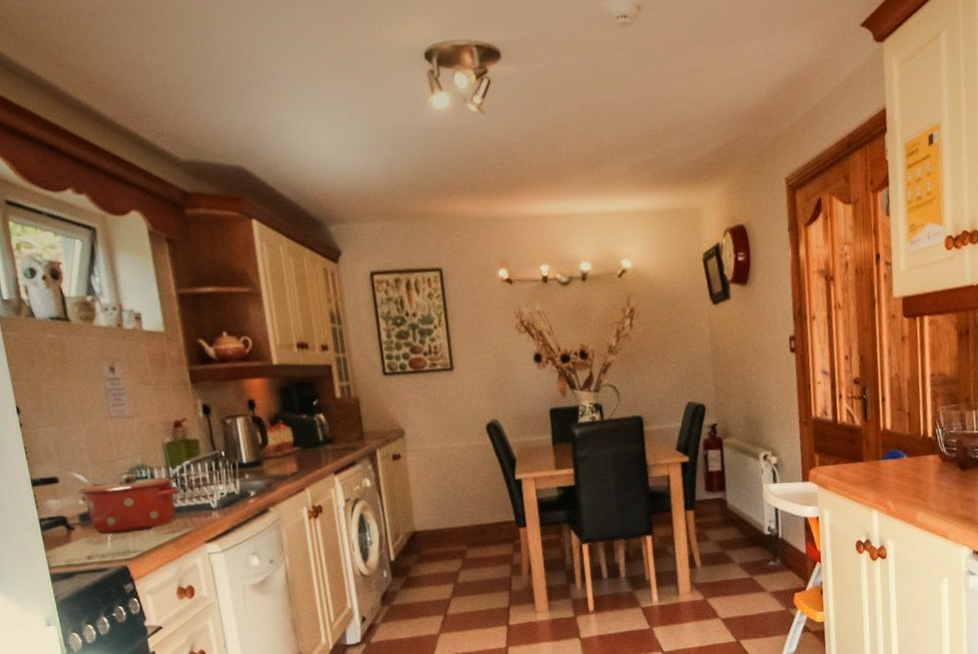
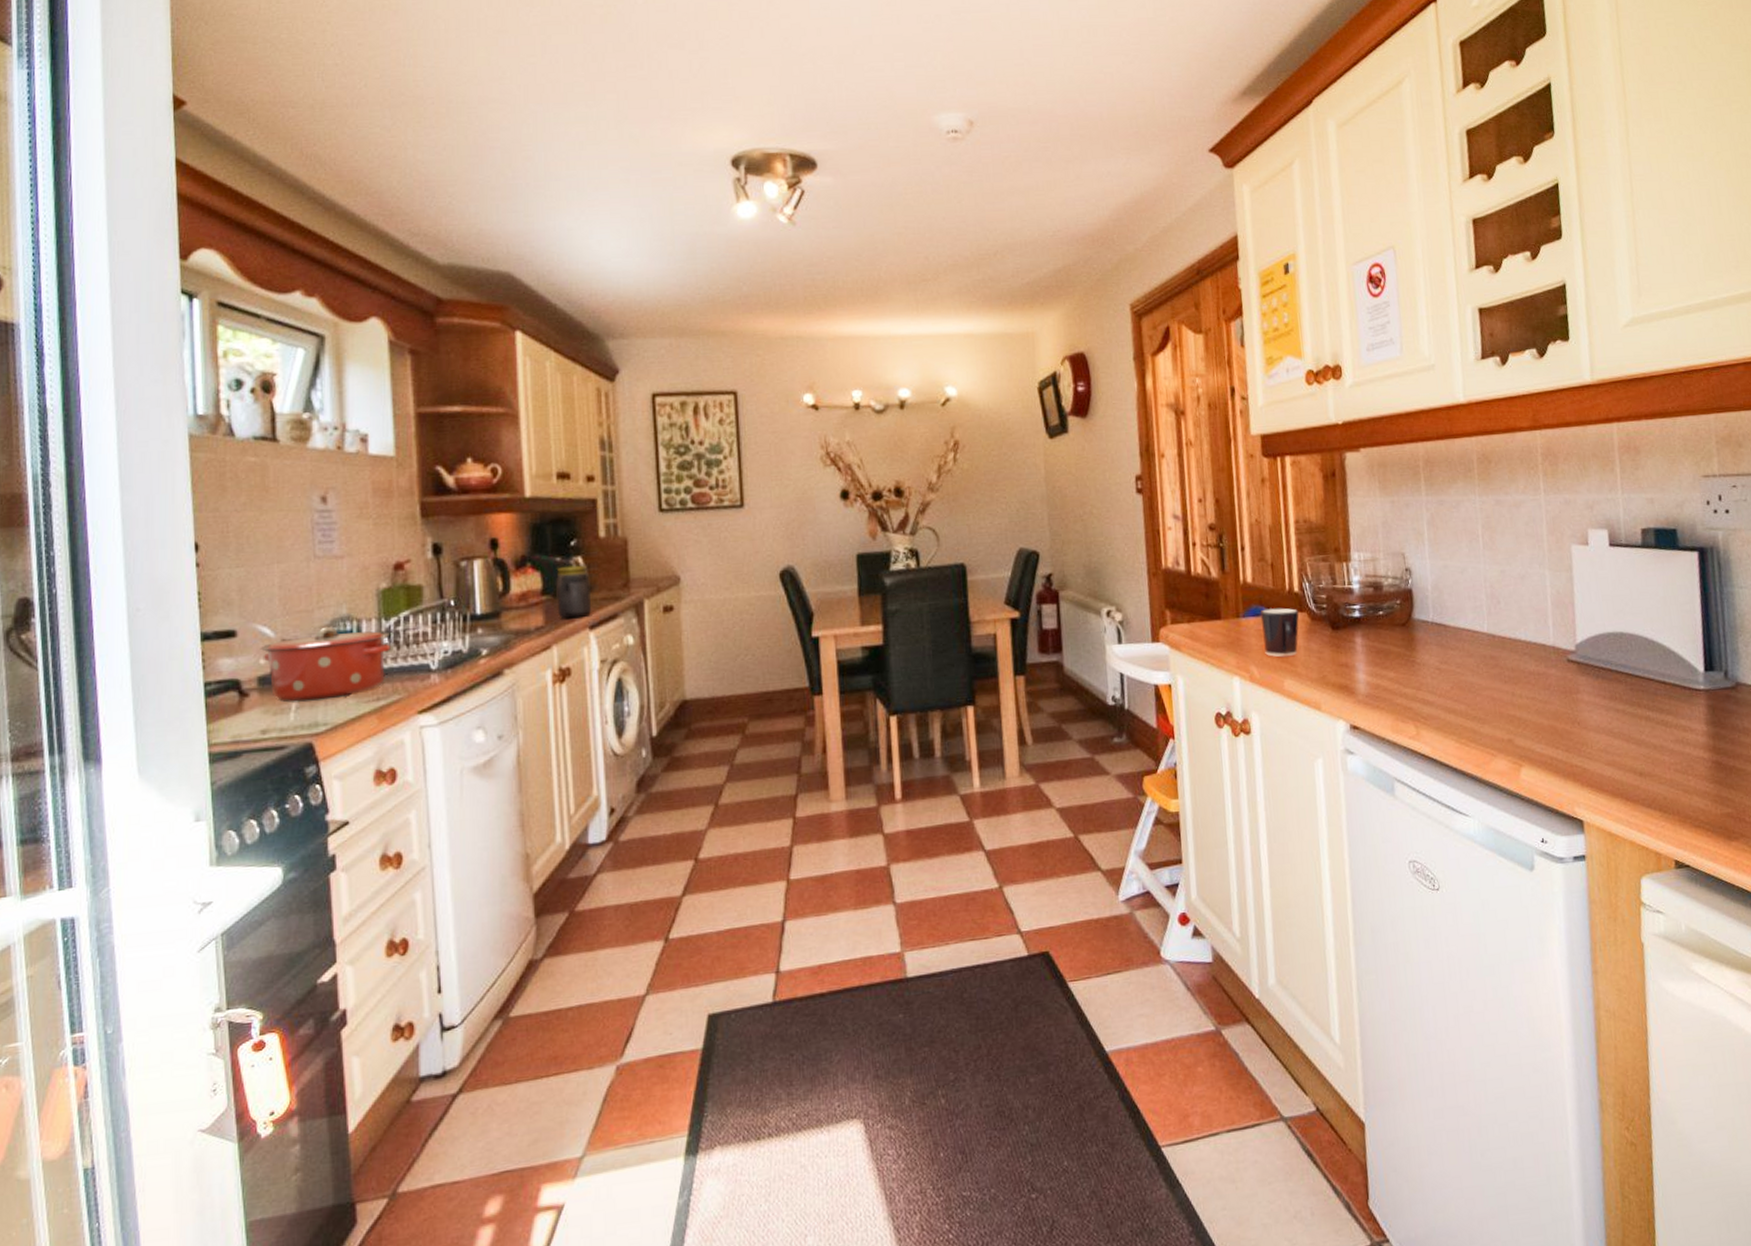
jar: none [303,421,335,467] -> present [555,565,592,620]
mug: none [897,451,932,494] -> present [1260,607,1299,658]

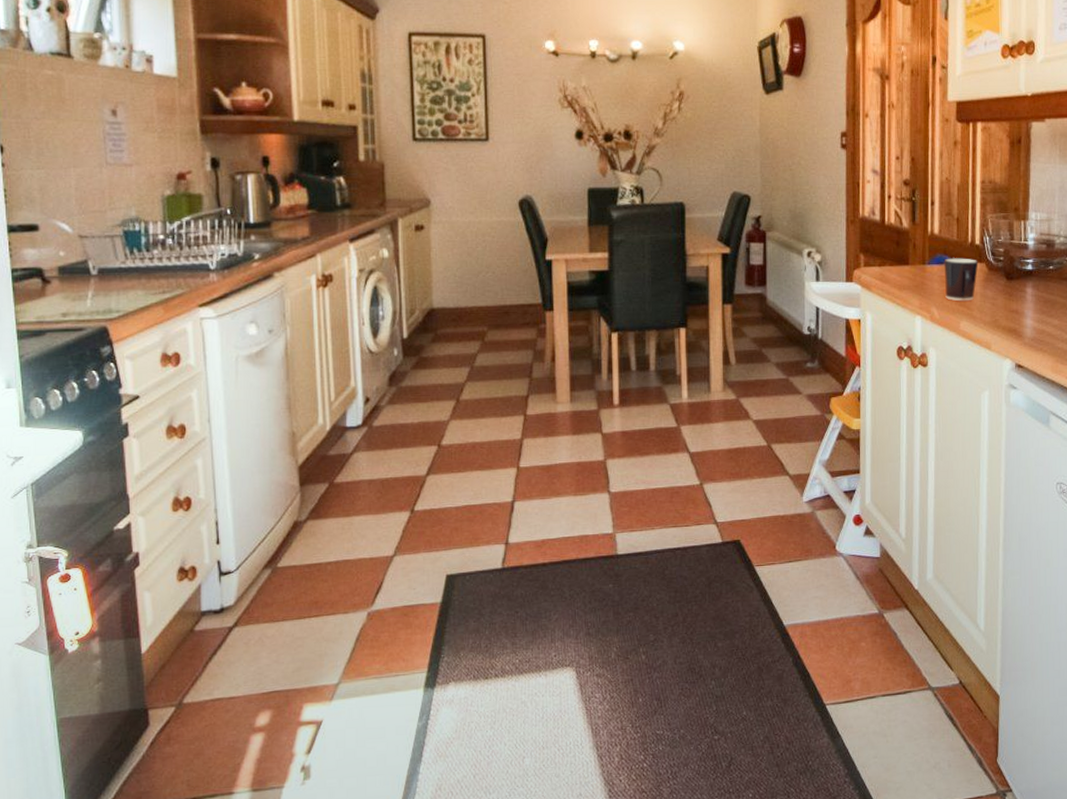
casserole: present [260,626,391,702] -> none [59,226,174,290]
jar: present [555,565,592,620] -> none [319,184,352,232]

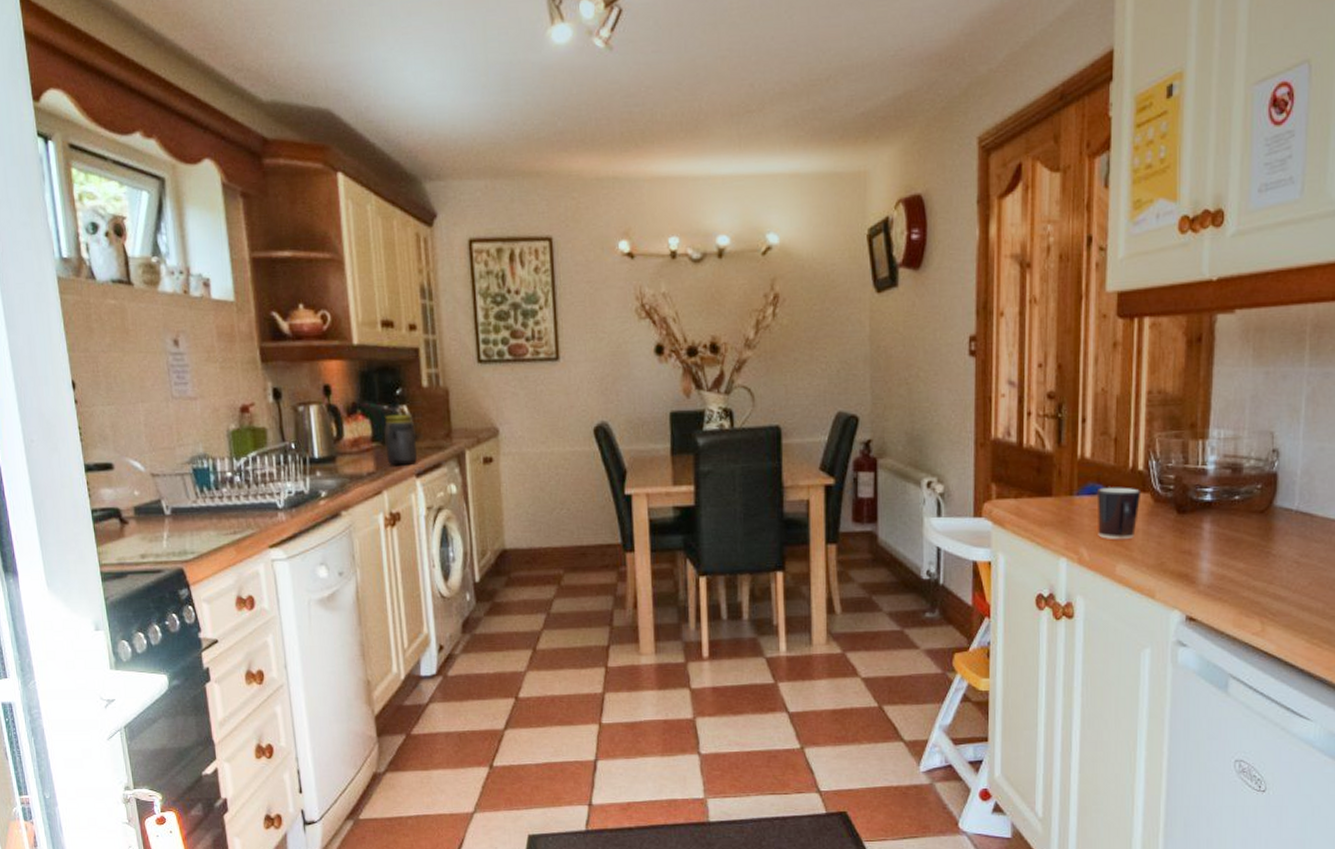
jar: none [319,184,352,232] -> present [383,414,418,466]

